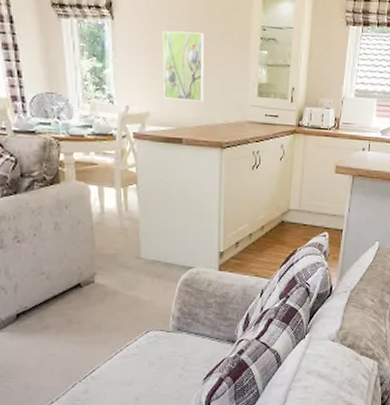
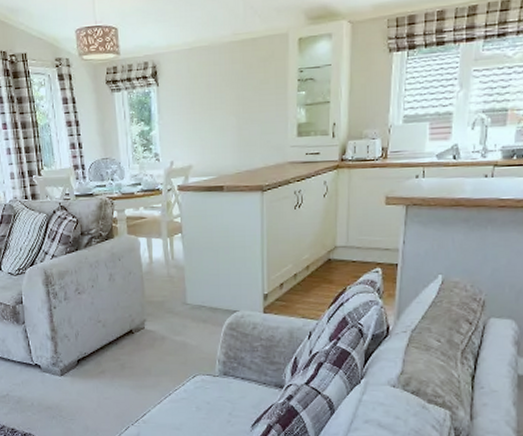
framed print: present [162,30,204,102] -> none [202,84,243,151]

